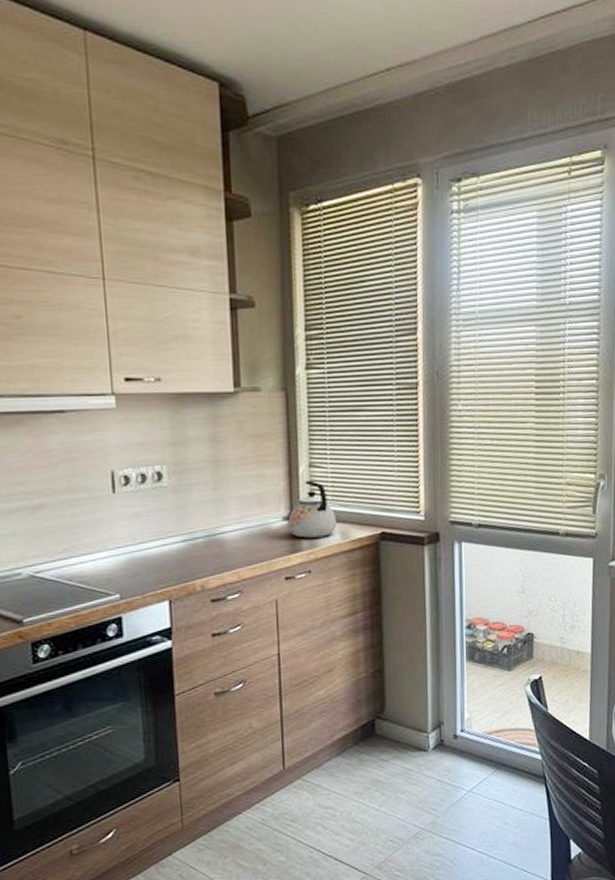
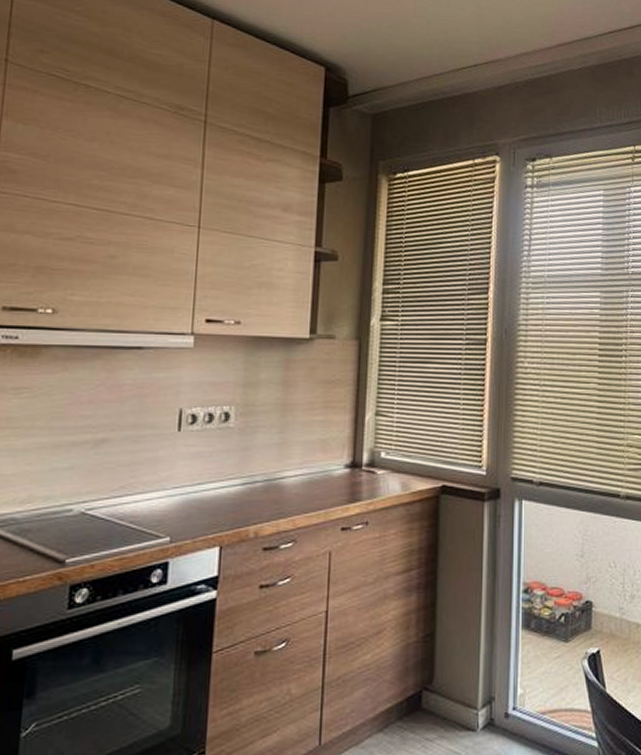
kettle: present [288,480,337,538] -> none [349,429,399,488]

